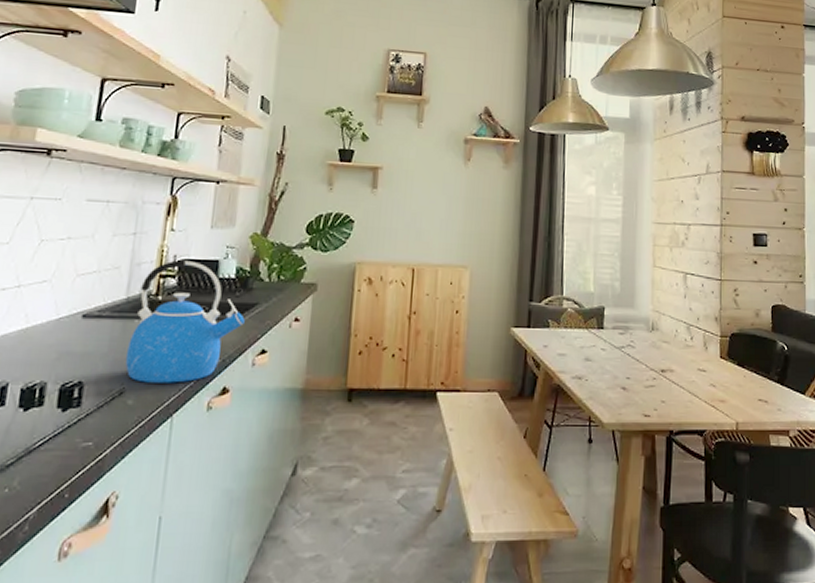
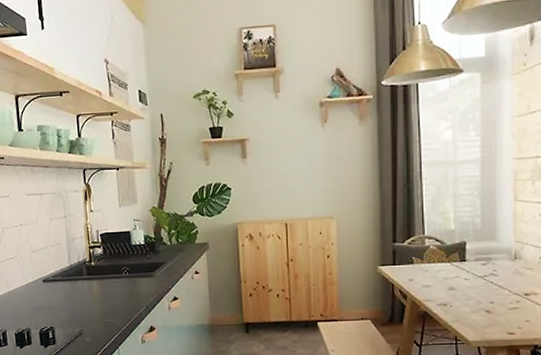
kettle: present [125,259,245,383] -> none [77,233,158,326]

